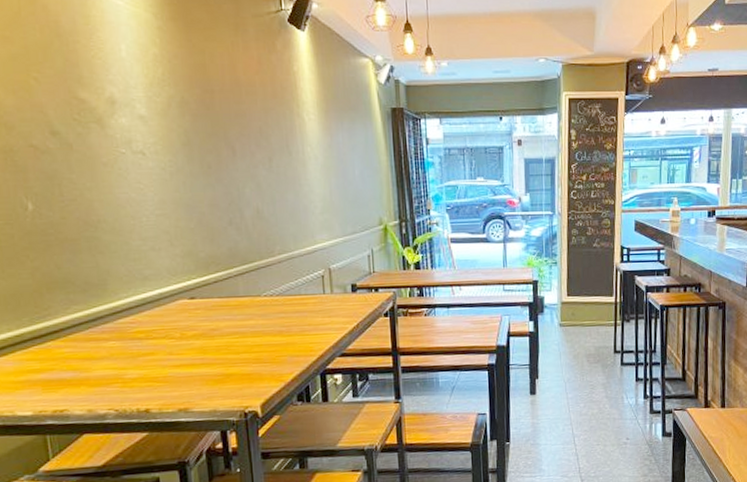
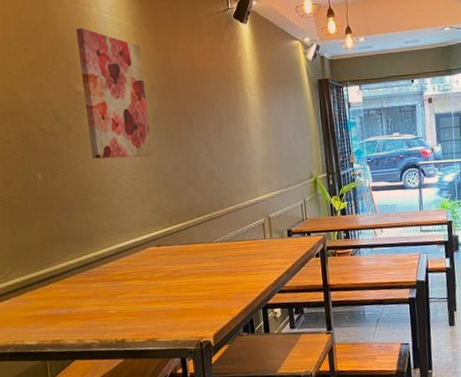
wall art: none [77,15,183,189] -> present [76,27,152,159]

